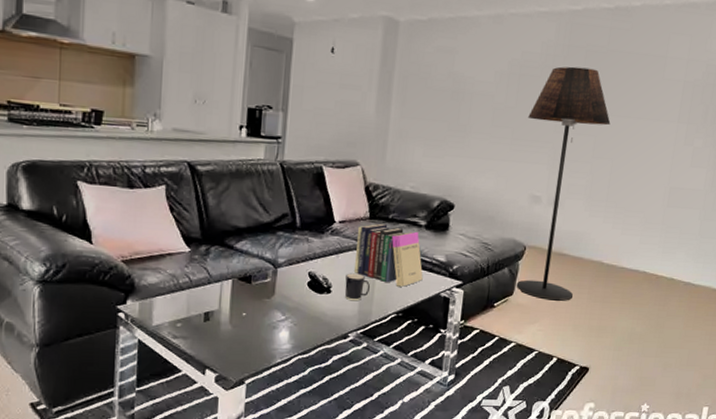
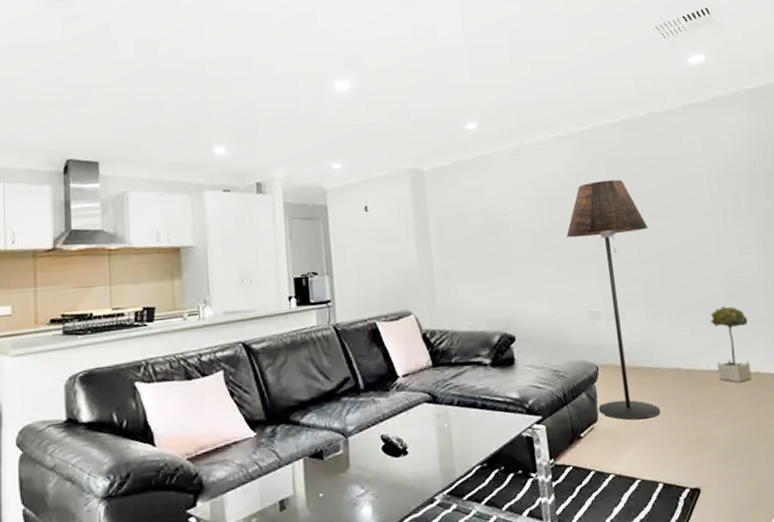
mug: present [344,273,370,301] -> none [420,427,447,460]
books: present [354,223,423,287] -> none [423,369,500,434]
potted tree: none [635,212,679,285] -> present [710,305,753,383]

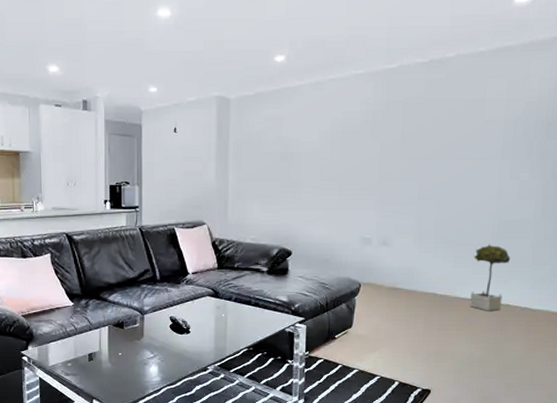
floor lamp: present [566,179,660,420] -> none [353,119,434,330]

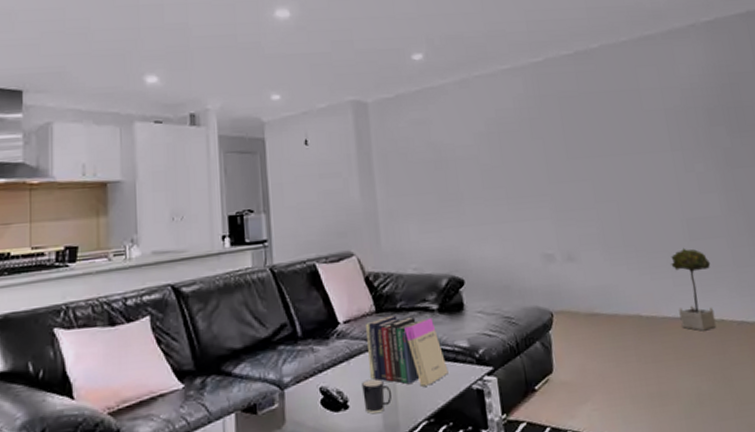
mug: none [201,316,223,339] -> present [362,378,392,414]
books: none [209,272,269,325] -> present [366,315,448,386]

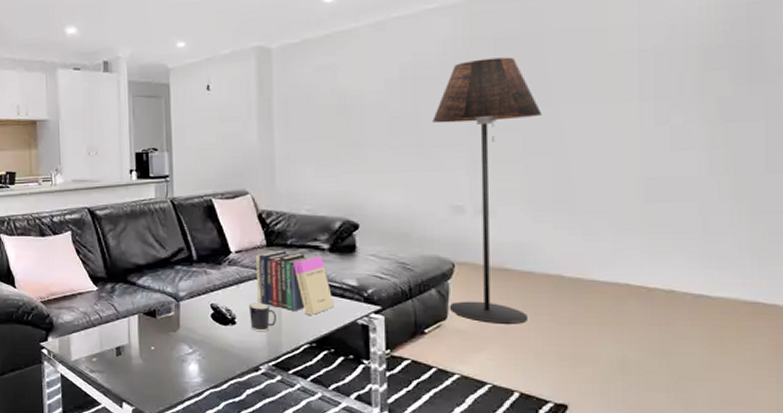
floor lamp: none [518,113,620,372] -> present [433,57,542,324]
potted tree: present [671,248,717,331] -> none [613,210,670,300]

